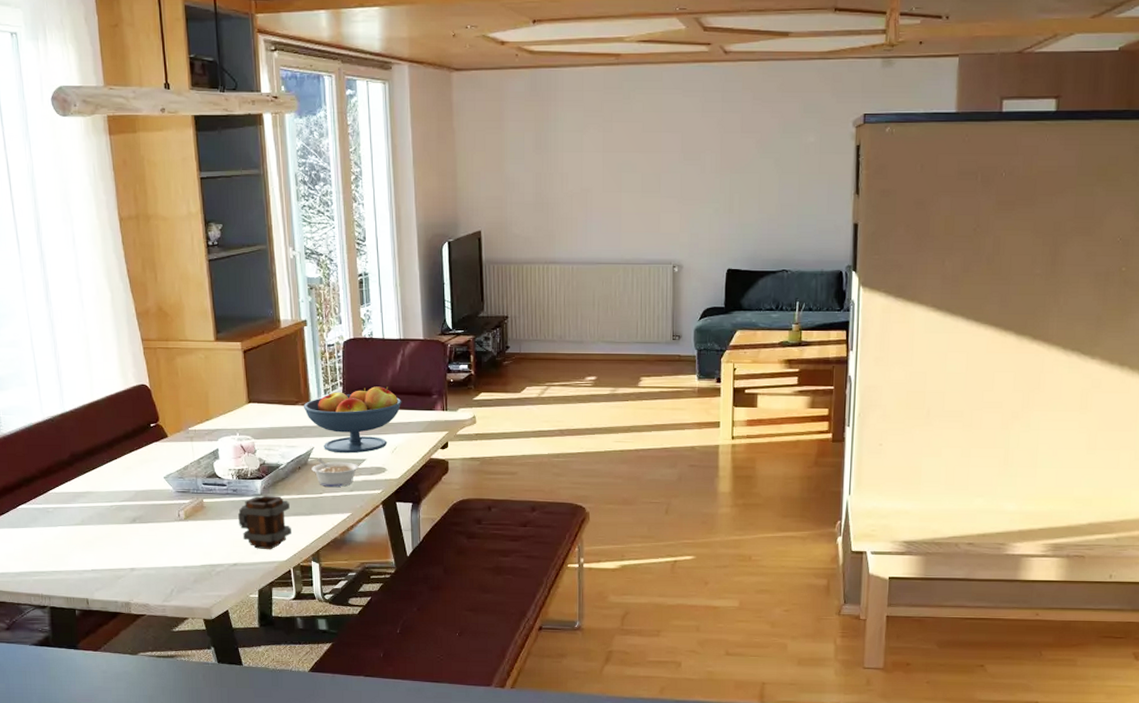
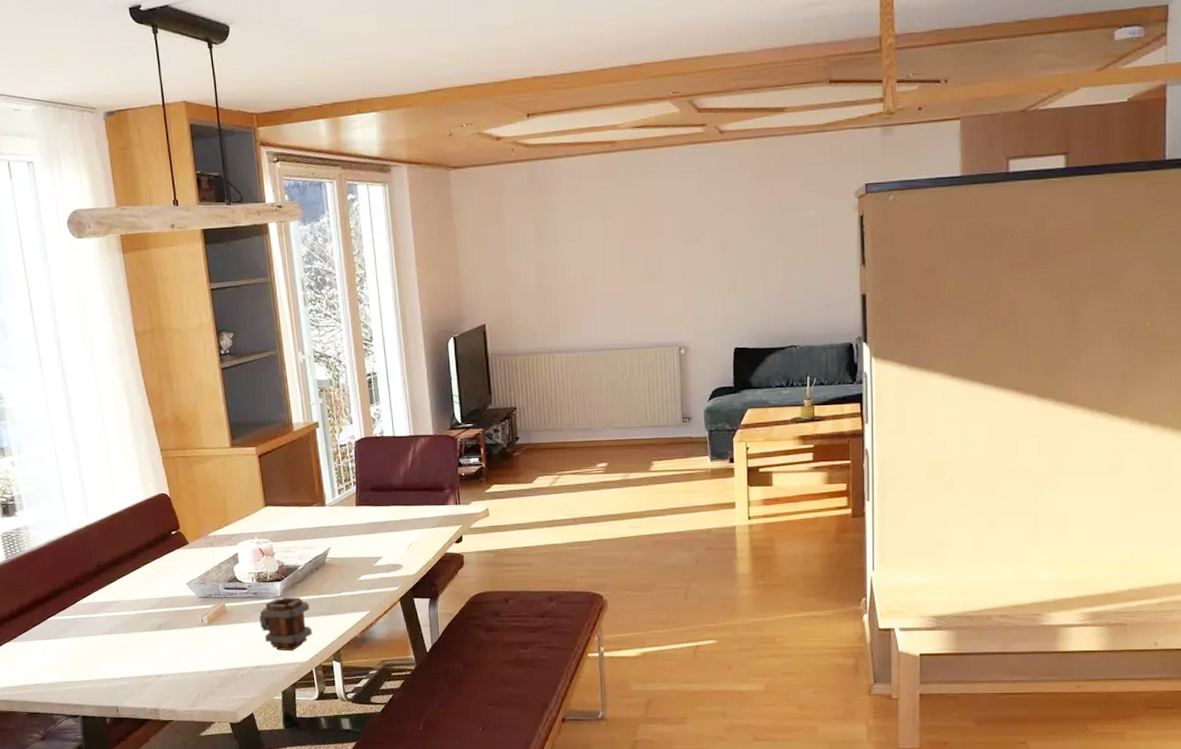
fruit bowl: present [303,386,402,454] -> none [318,483,415,552]
legume: present [311,458,359,487] -> none [329,557,376,586]

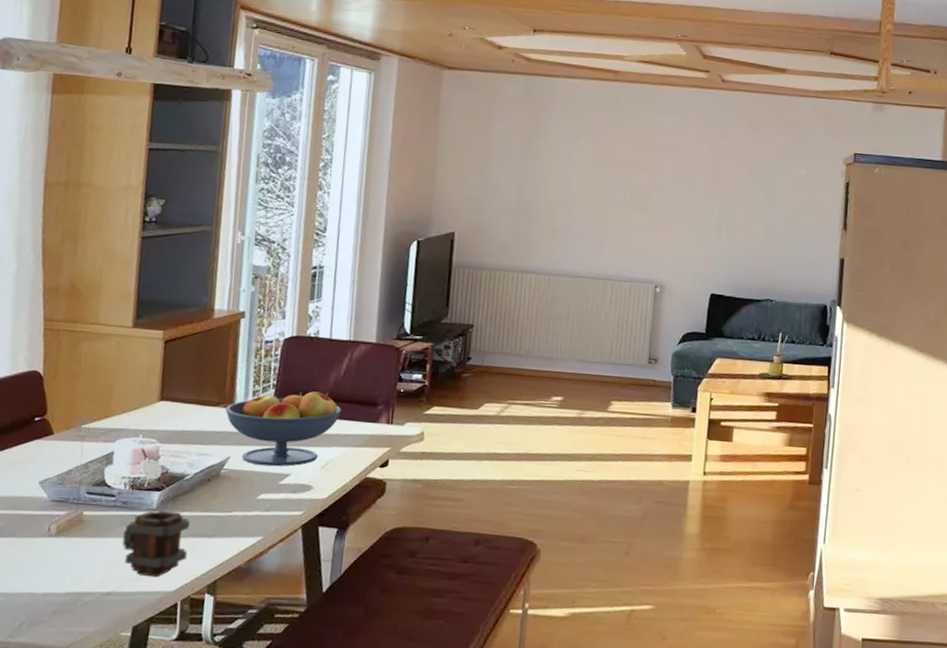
fruit bowl: none [318,483,415,552] -> present [225,391,342,467]

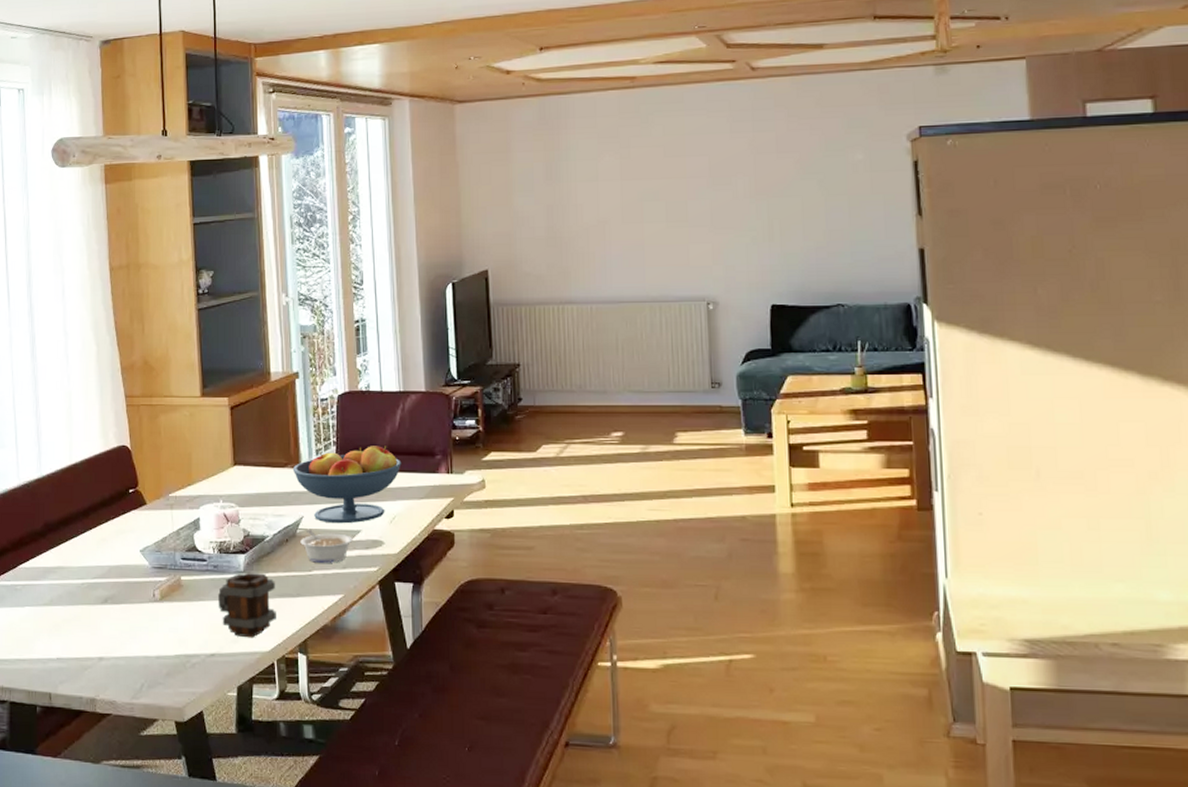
legume: none [223,469,281,505] -> present [300,529,353,563]

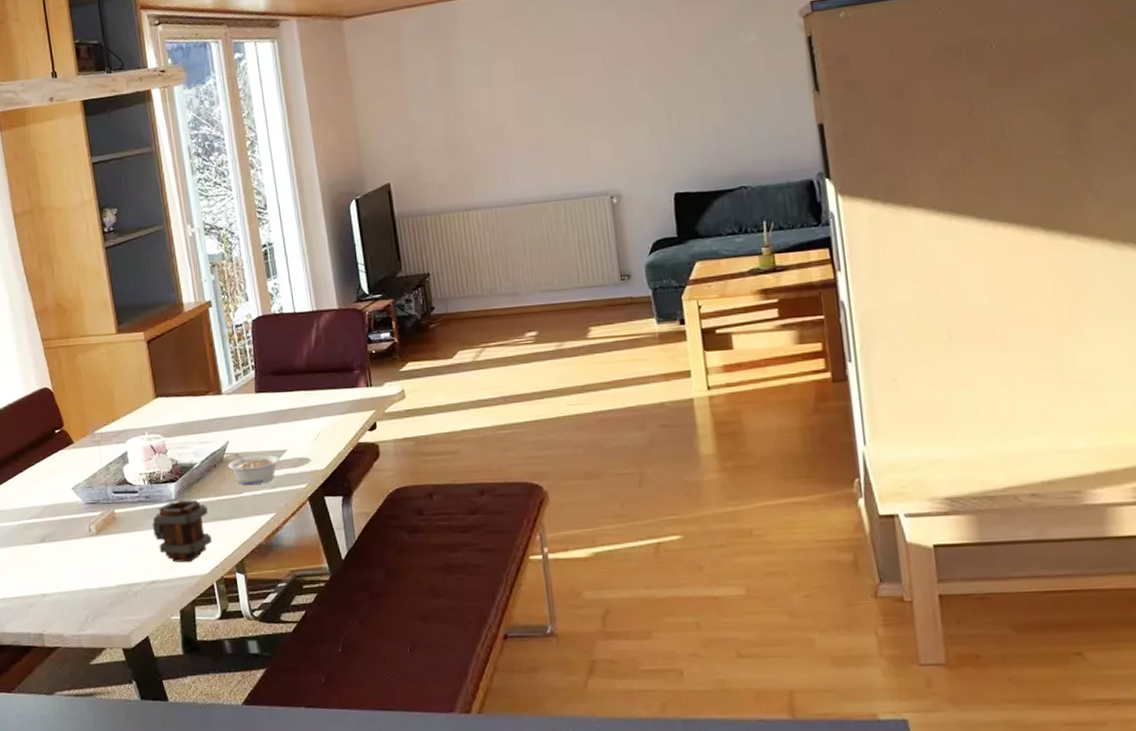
fruit bowl: present [292,446,402,524] -> none [214,365,321,446]

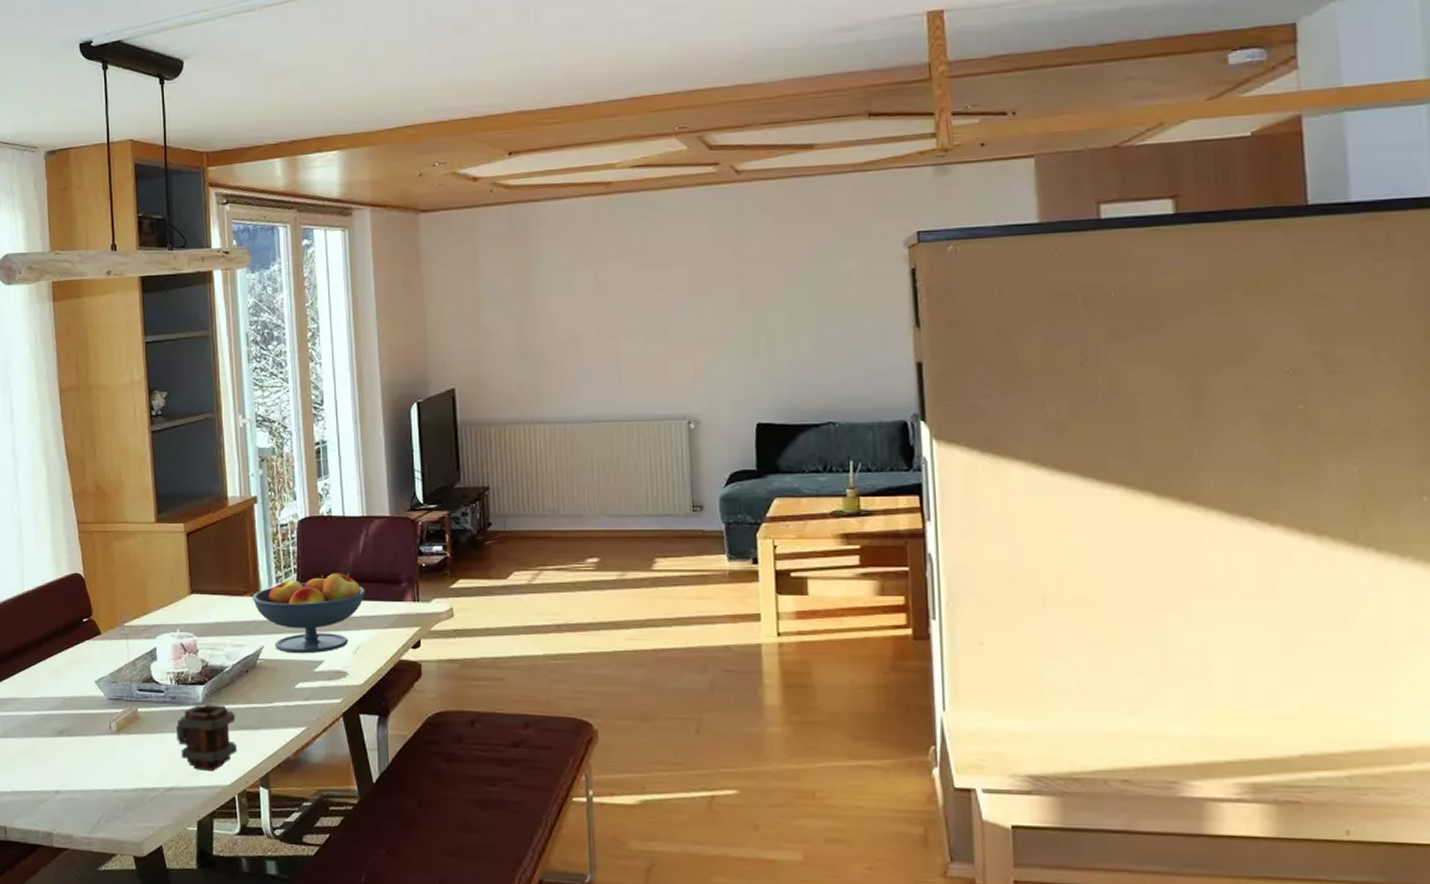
fruit bowl: none [214,365,321,446] -> present [252,573,366,654]
legume: present [228,452,280,485] -> none [261,659,316,695]

